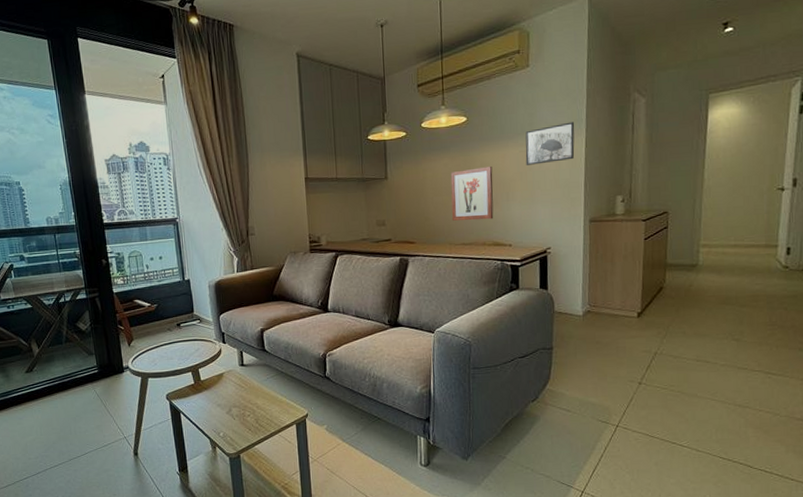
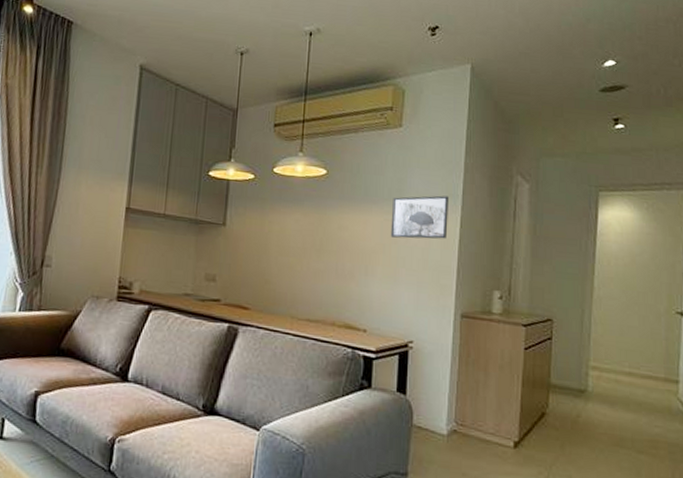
wall art: present [450,167,494,221] -> none [298,229,352,295]

